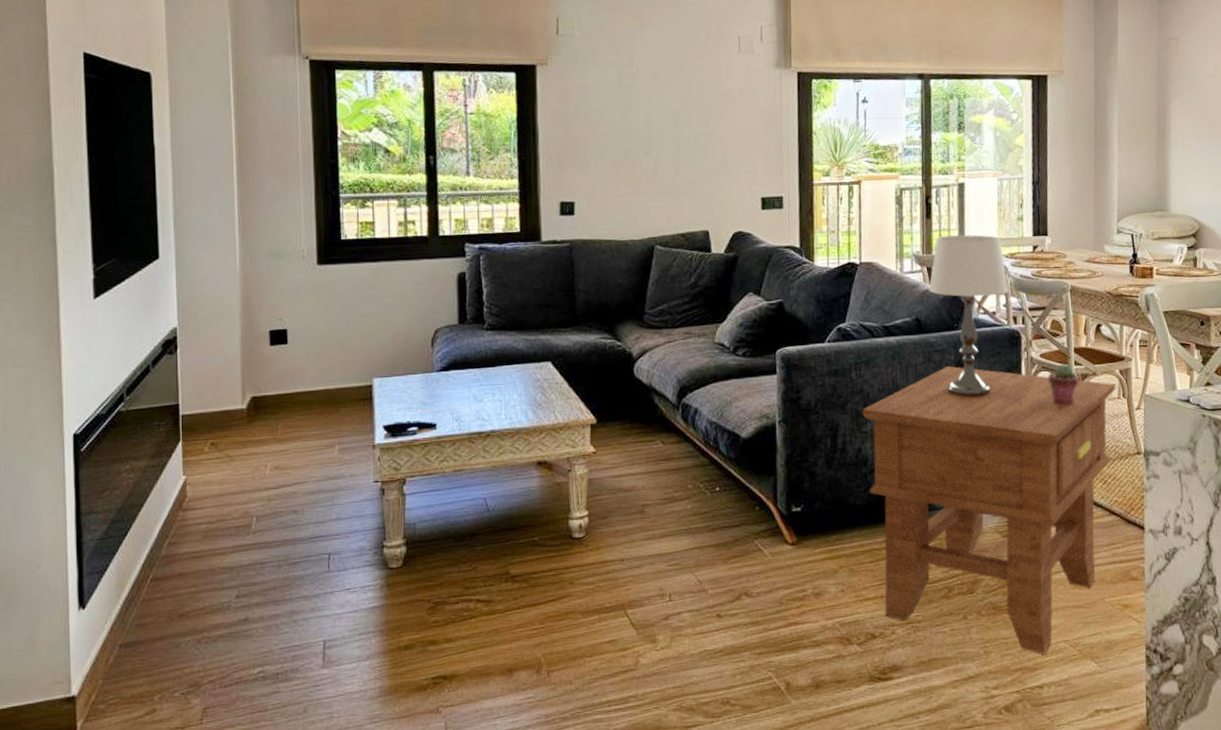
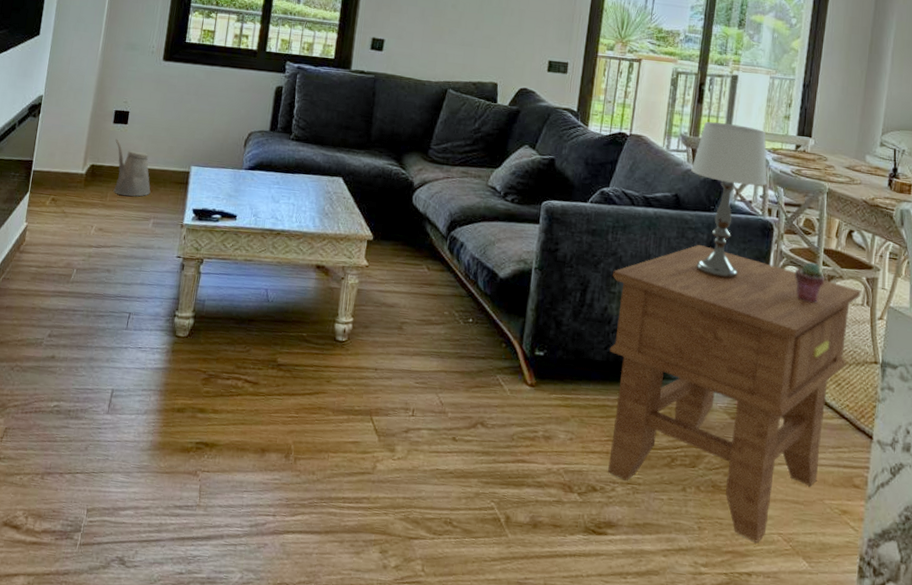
watering can: none [276,362,329,426] -> present [113,139,151,197]

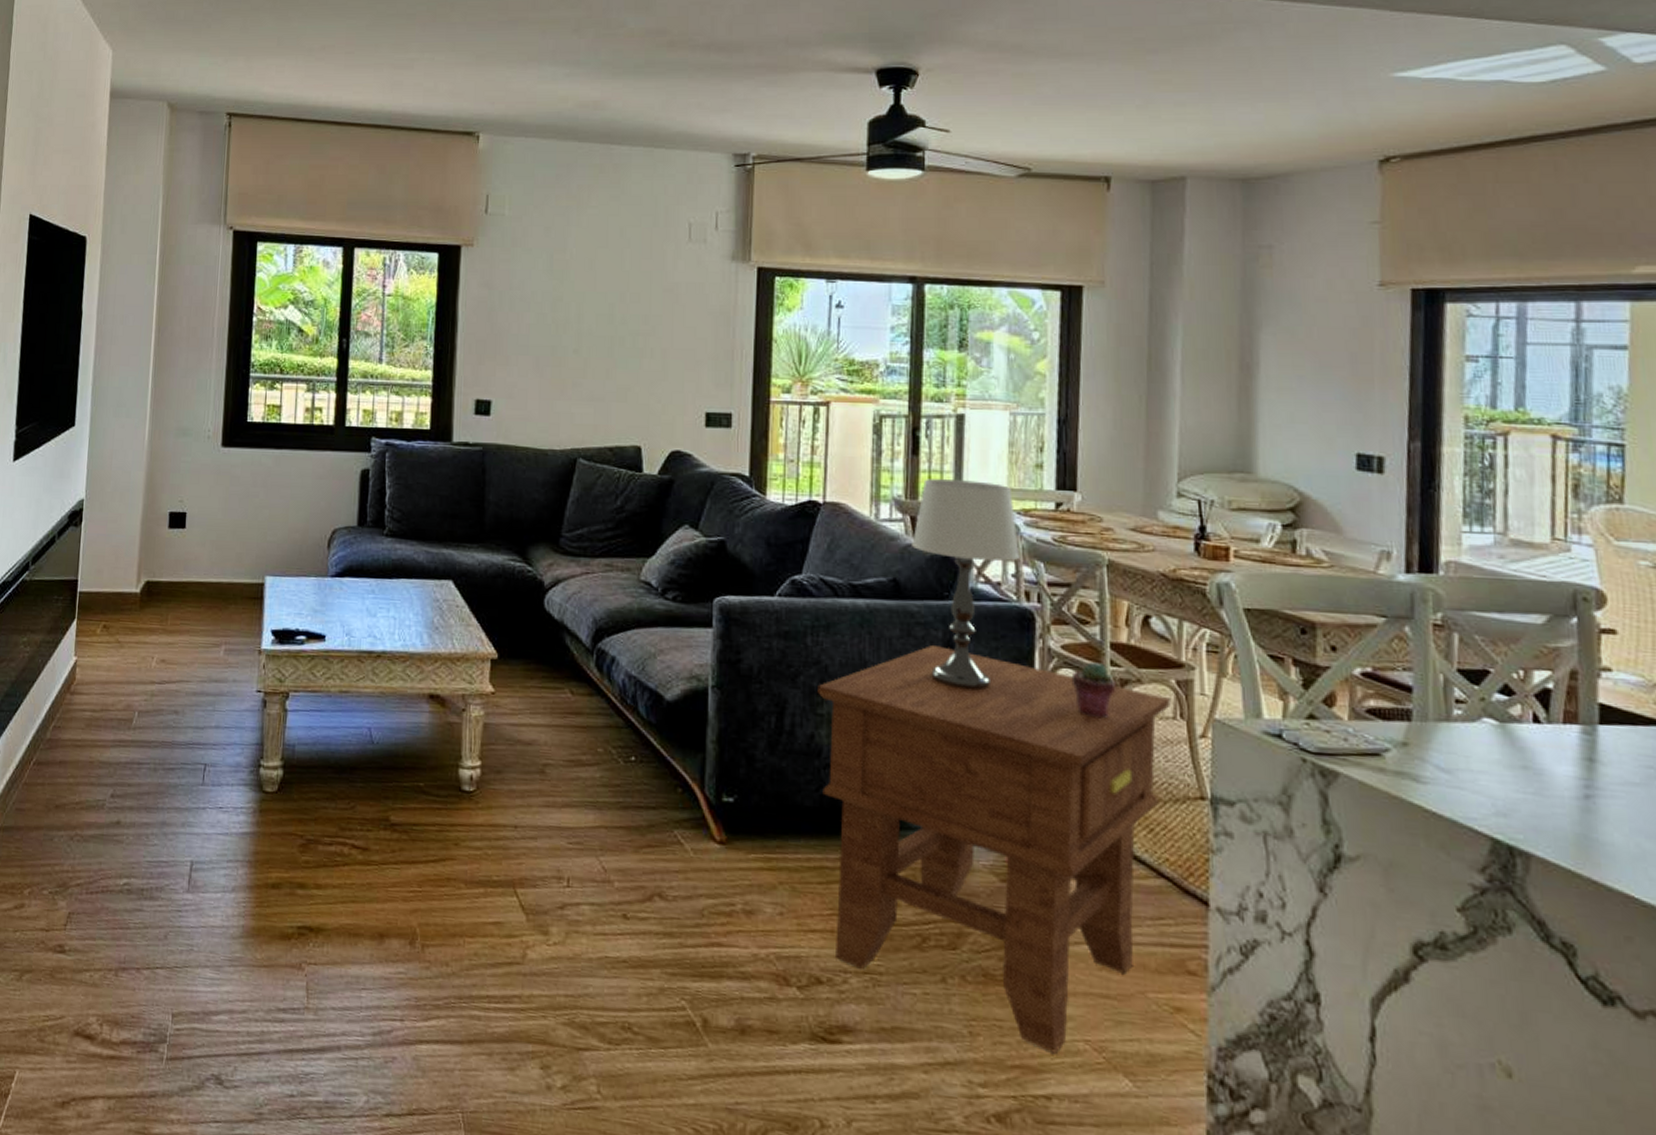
watering can: present [113,139,151,197] -> none [172,547,219,619]

